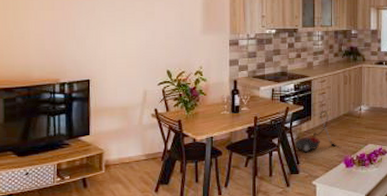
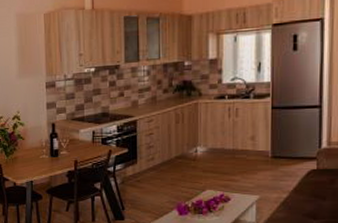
vacuum cleaner: present [295,110,342,153] -> none [119,153,174,198]

